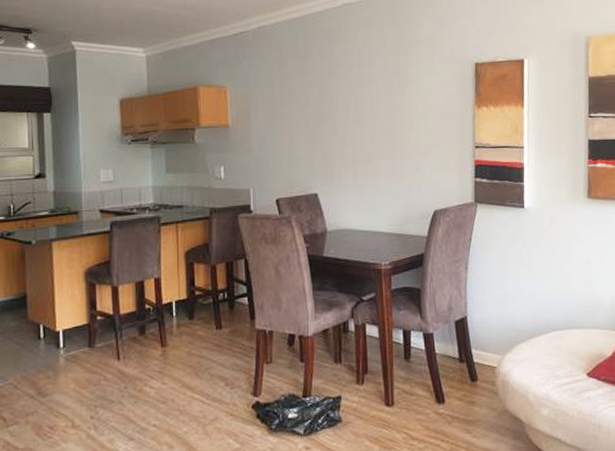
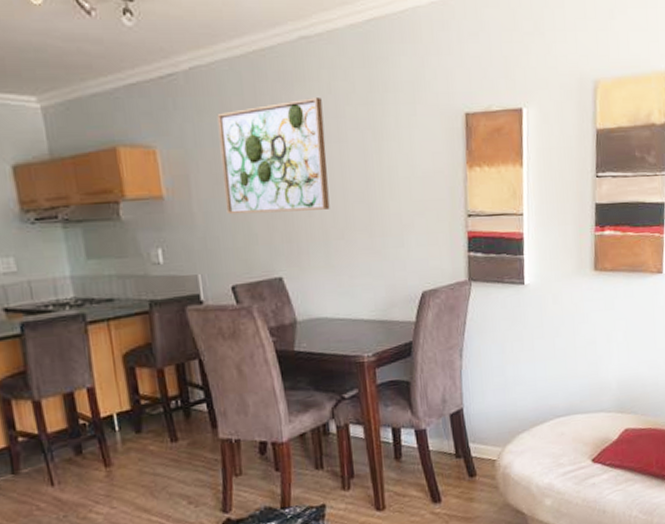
wall art: none [275,50,360,141] -> present [217,98,330,215]

